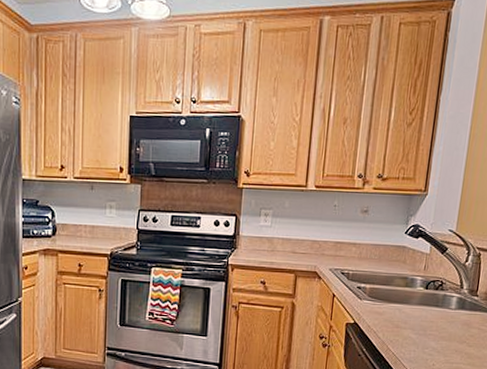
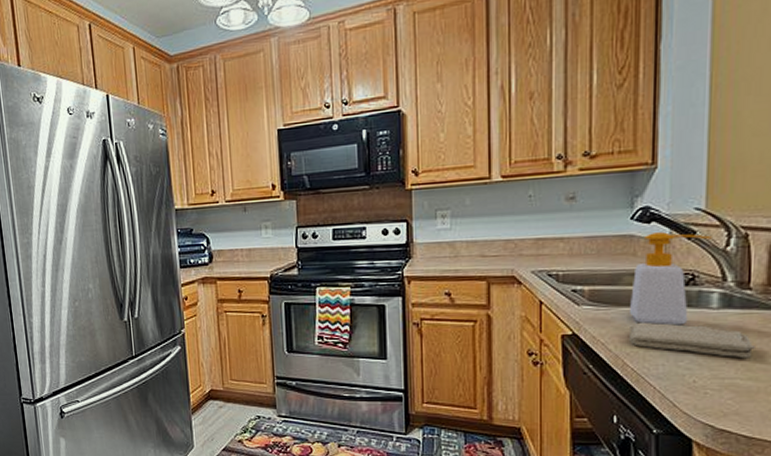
washcloth: none [393,316,475,349] -> present [630,322,755,359]
soap bottle: none [396,246,458,321] -> present [630,232,712,326]

